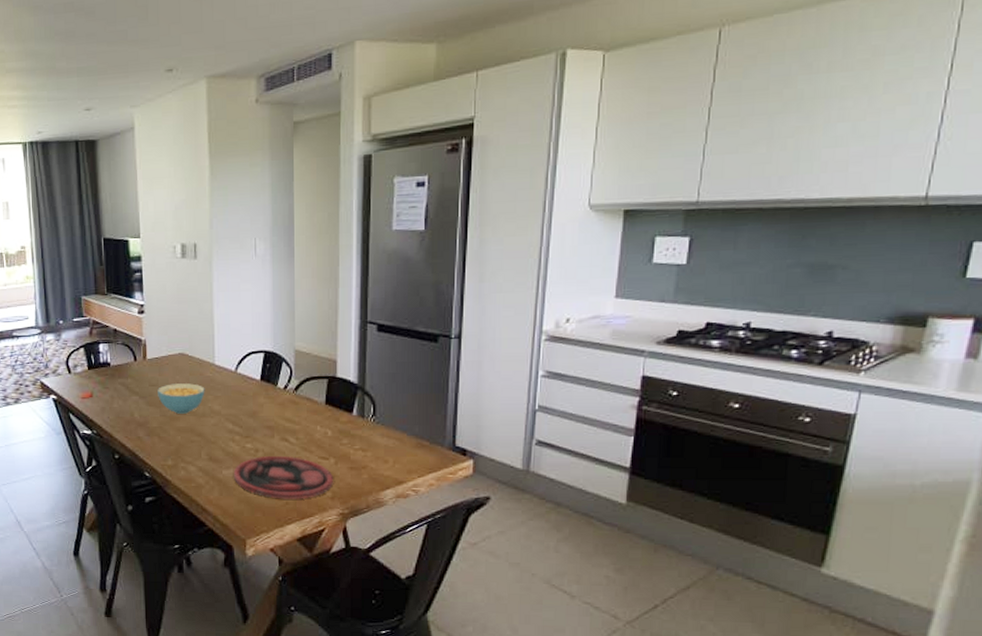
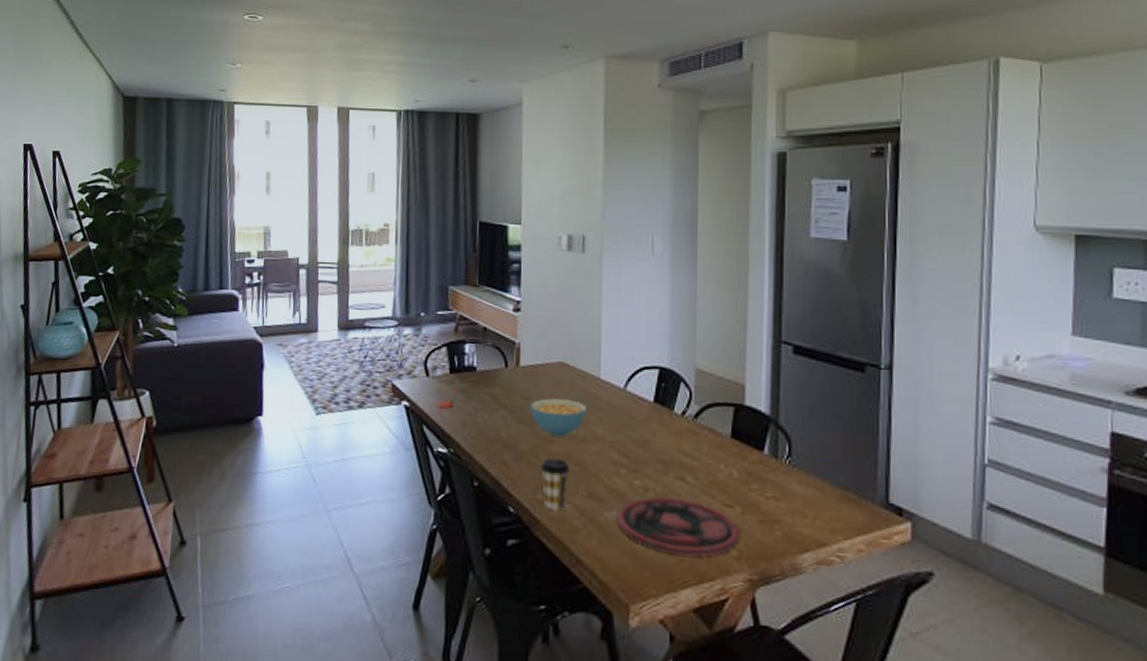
coffee cup: none [169,431,193,472] -> present [541,458,570,511]

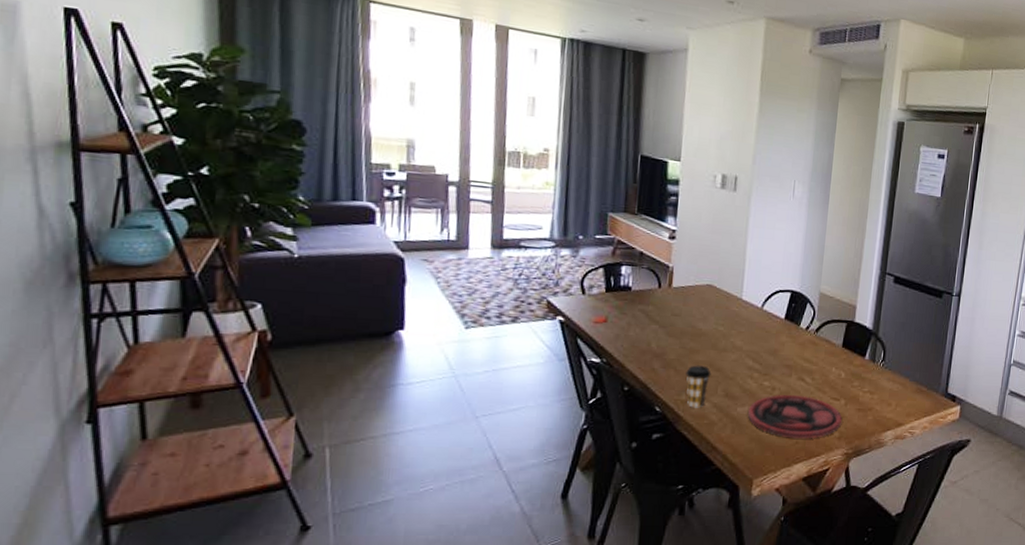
cereal bowl: present [530,398,587,437] -> none [679,315,730,347]

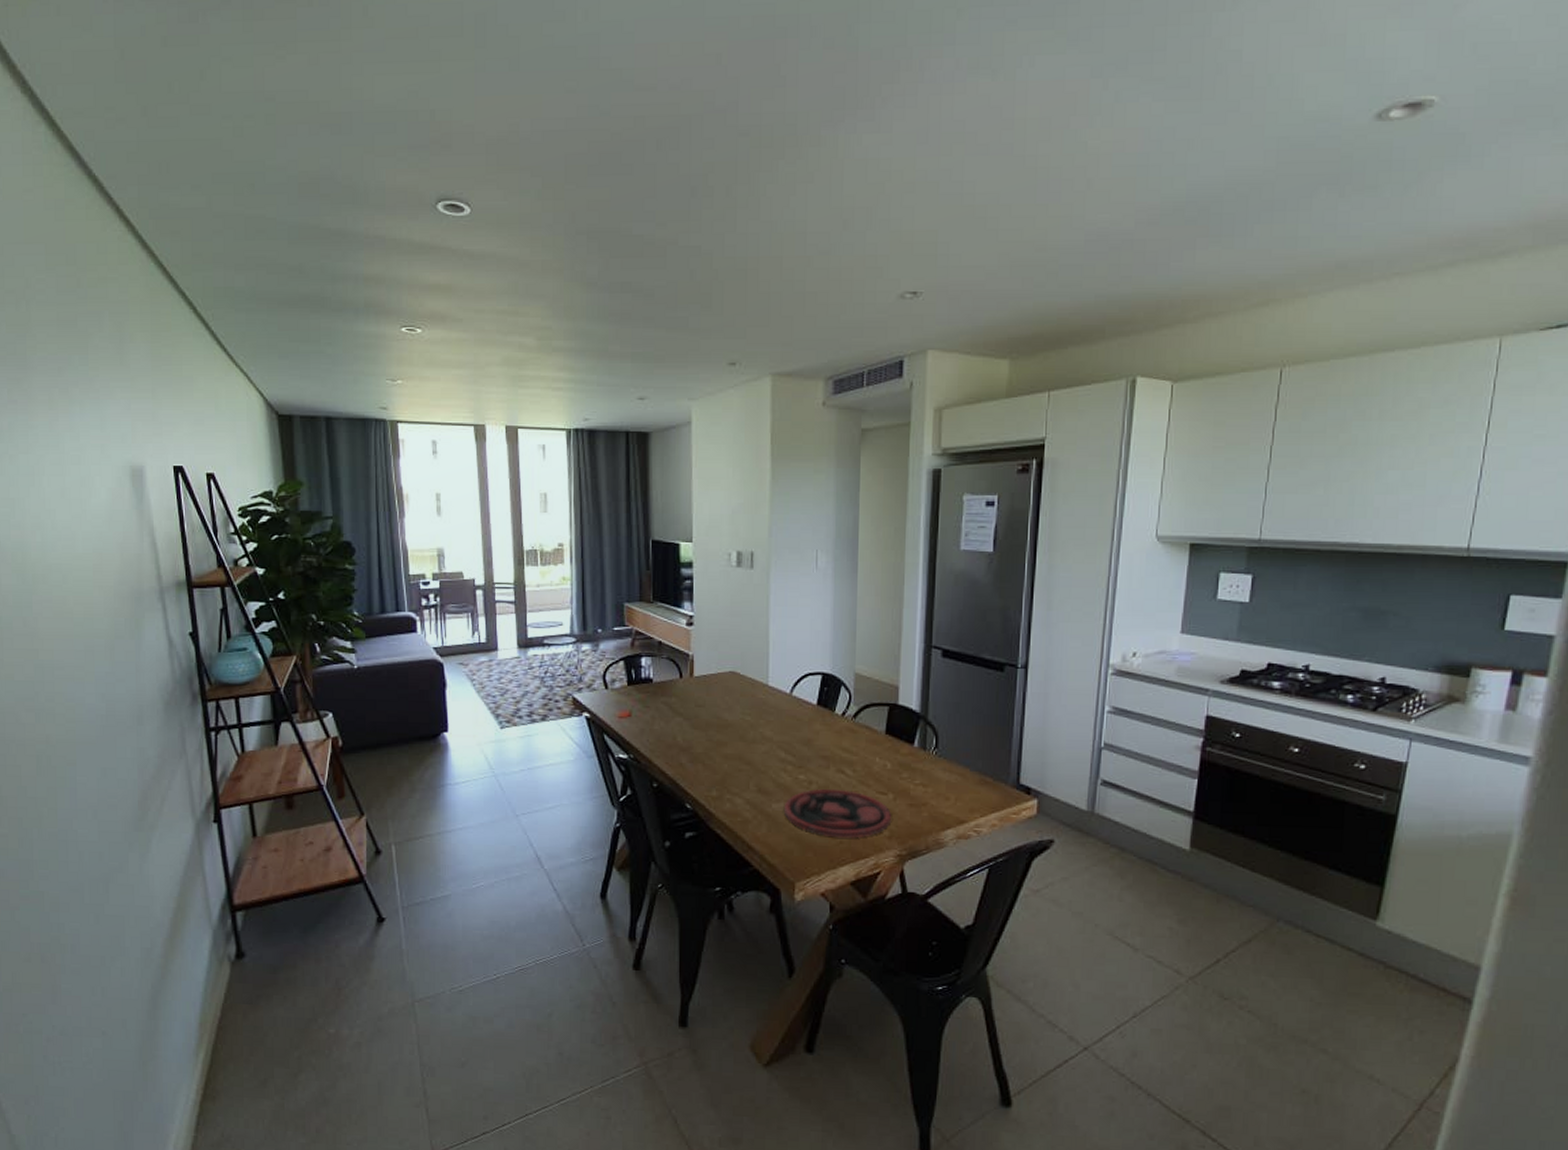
coffee cup: present [686,365,712,408] -> none [715,758,742,805]

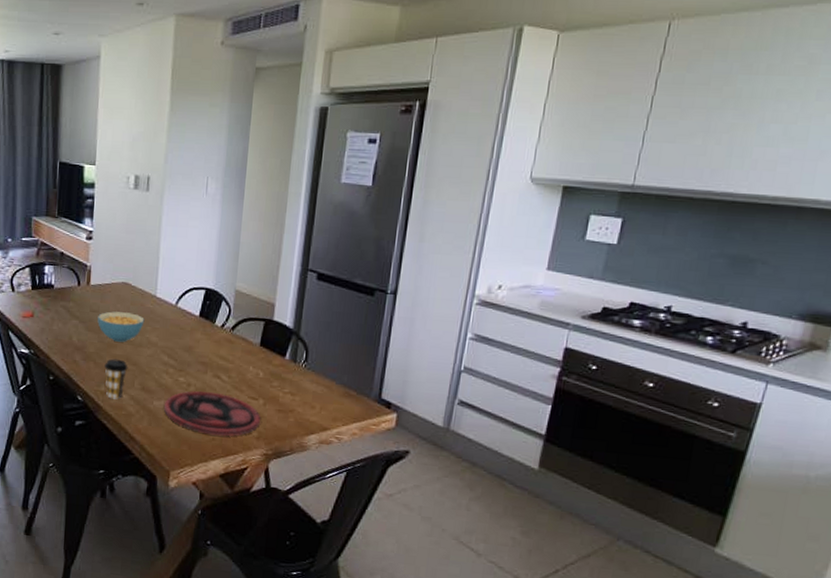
cereal bowl: none [704,705,757,739] -> present [97,311,145,342]
coffee cup: none [715,758,742,805] -> present [104,358,128,399]

